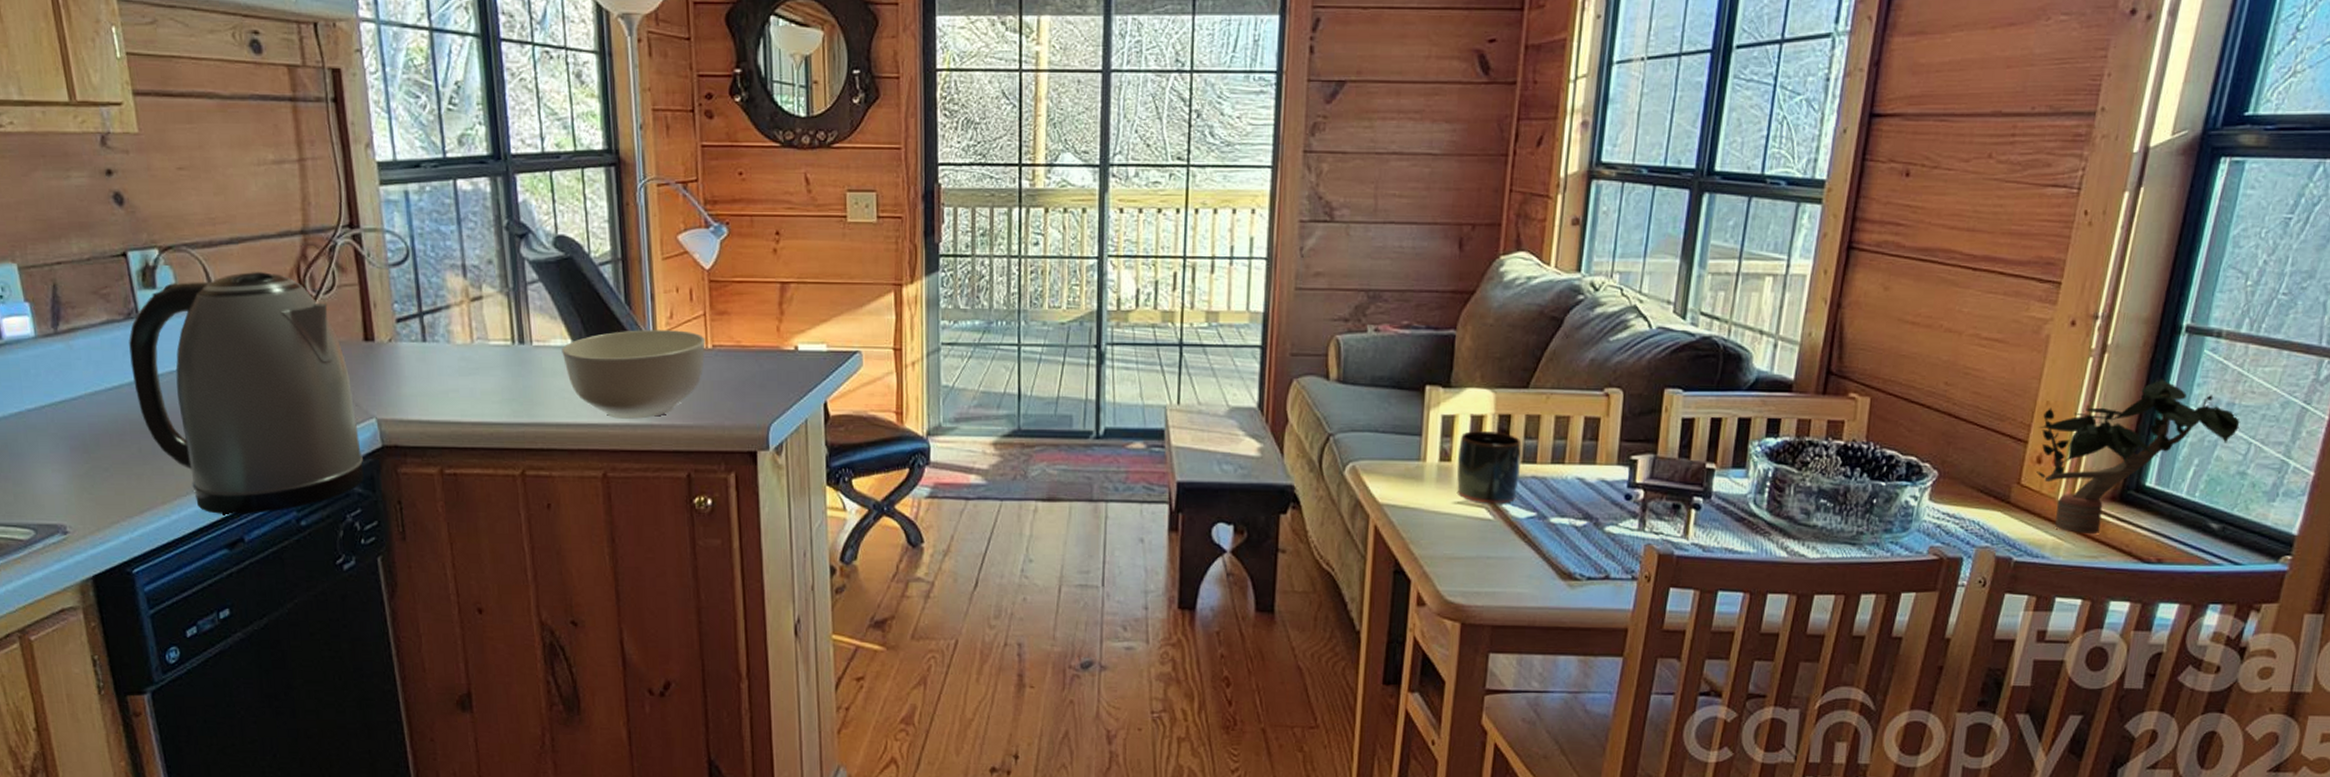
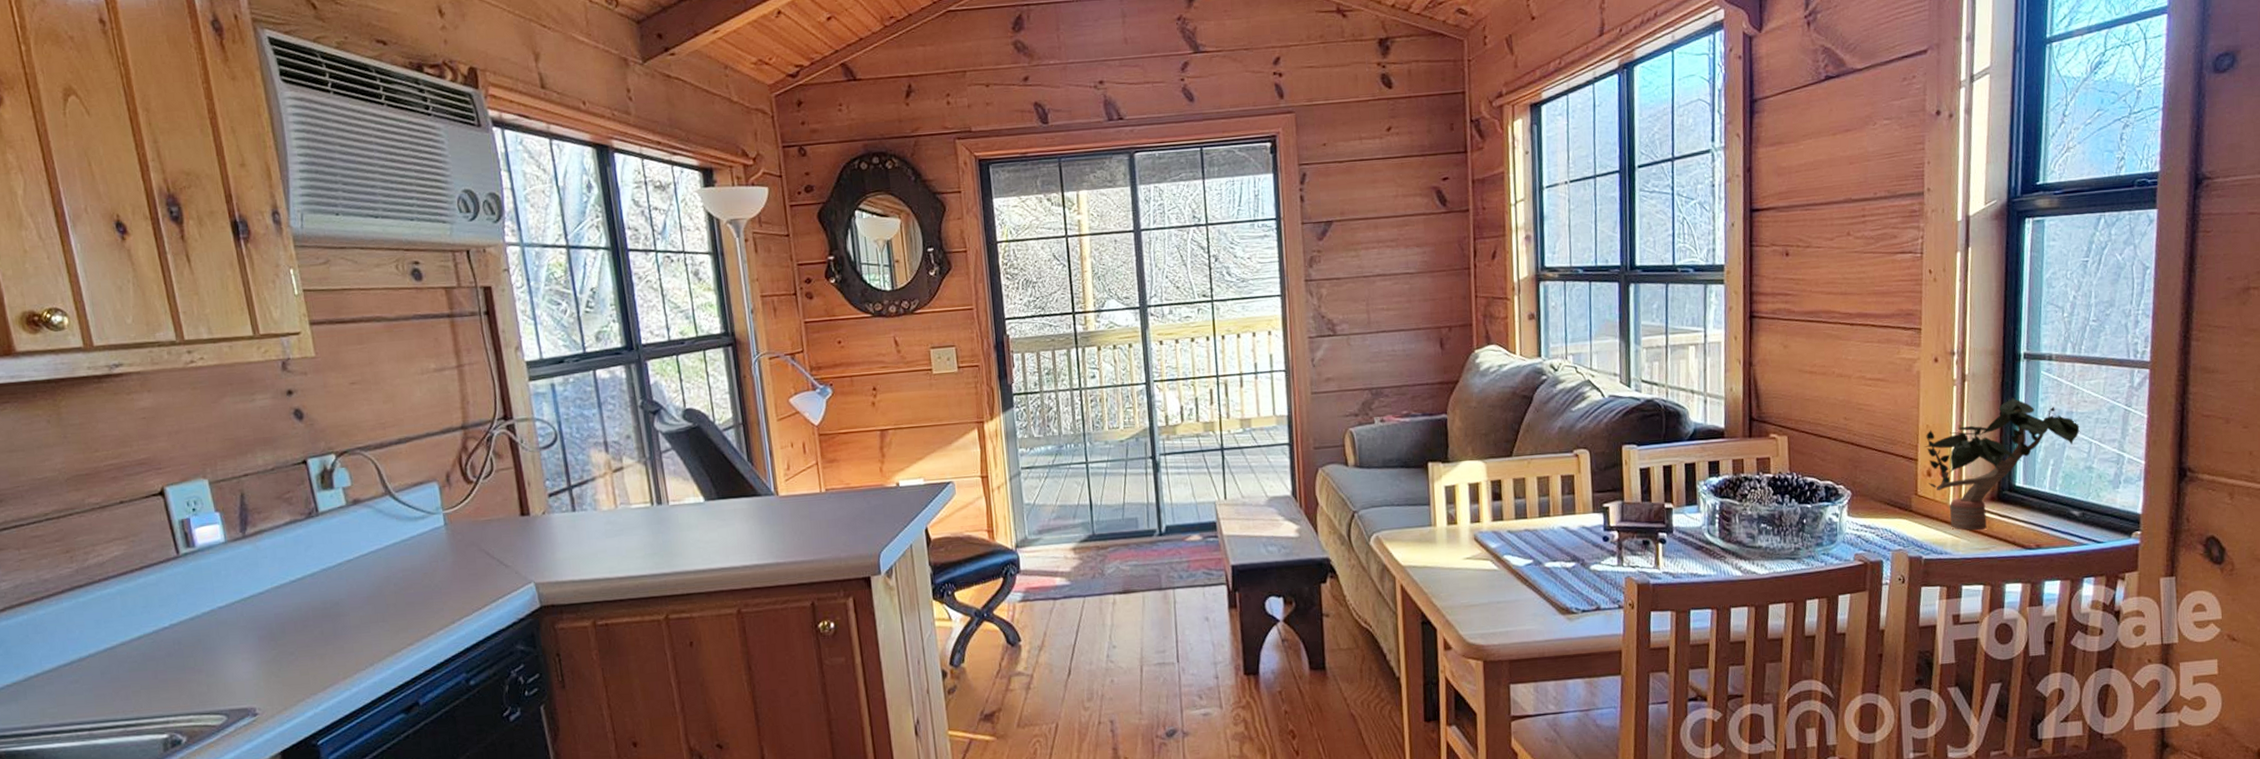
kettle: present [129,272,364,515] -> none [310,465,526,683]
bowl: present [562,330,706,419] -> none [695,479,820,561]
mug: present [1456,431,1522,504] -> none [1461,495,1515,557]

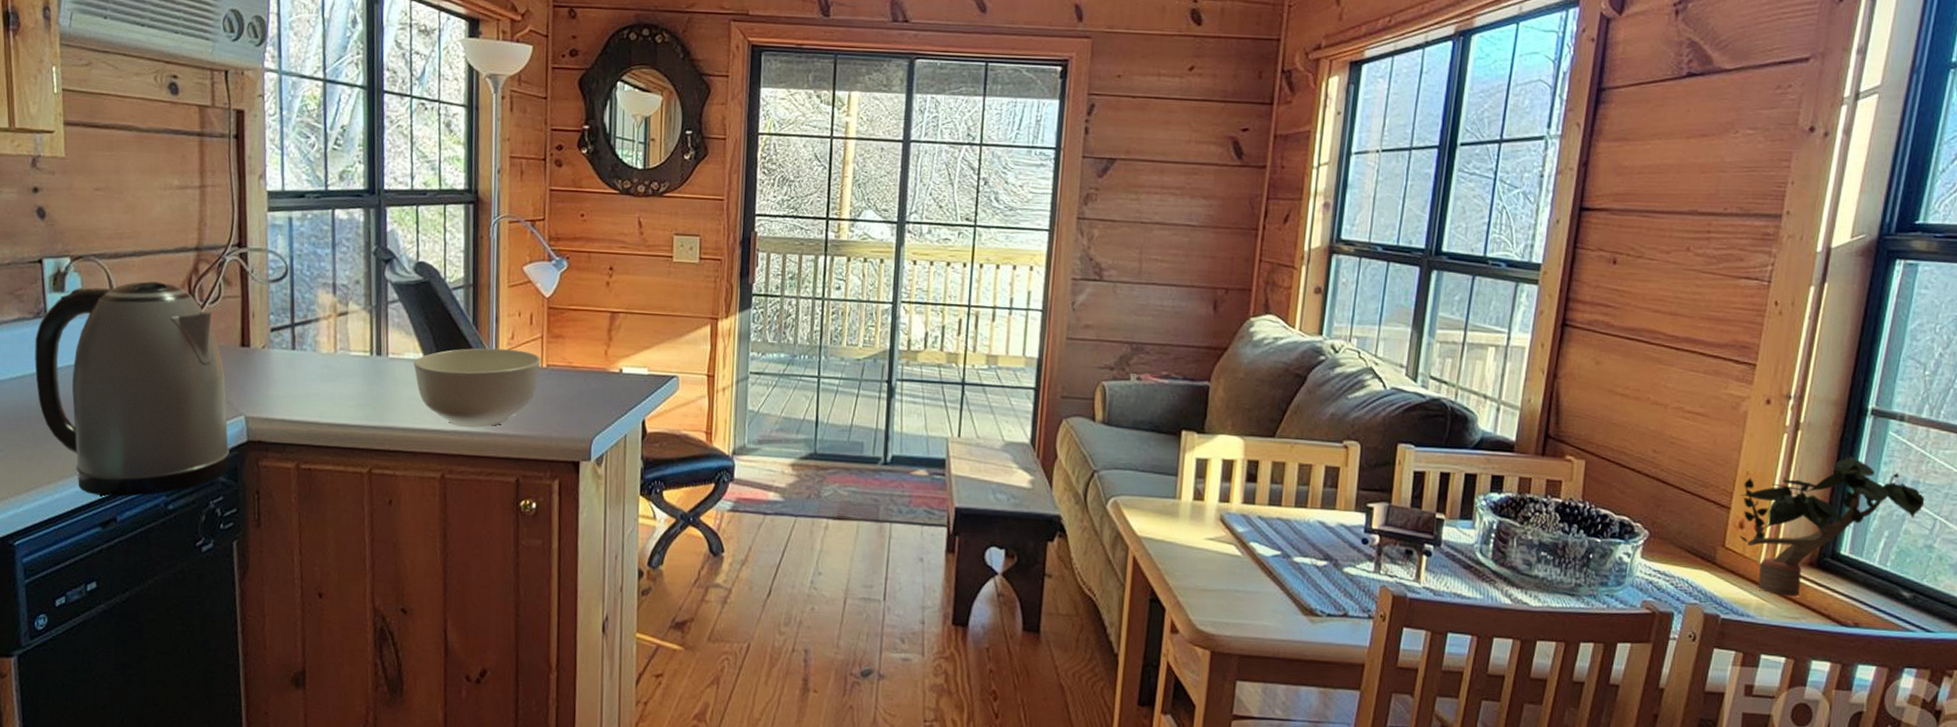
kettle: none [310,465,526,683] -> present [35,281,229,497]
bowl: none [695,479,820,561] -> present [413,348,541,428]

